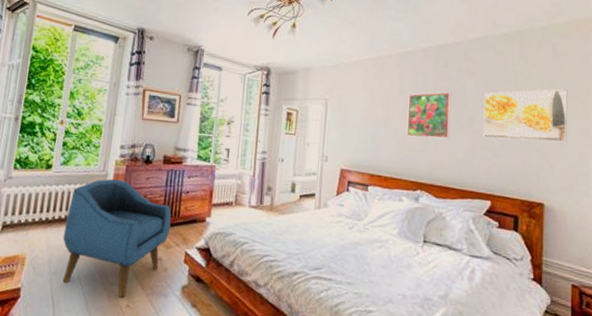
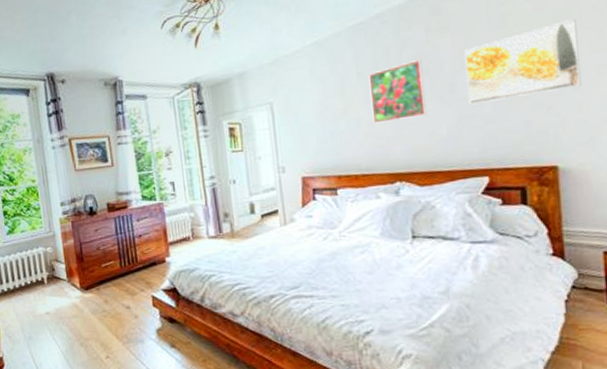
armchair: present [62,178,171,299] -> none [26,237,132,351]

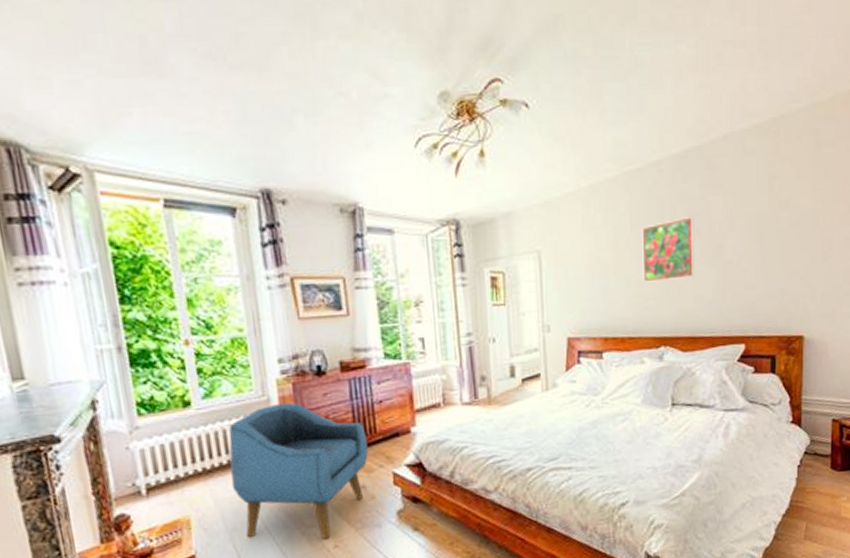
armchair: none [26,237,132,351] -> present [229,402,368,540]
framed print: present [464,19,581,105] -> none [734,190,831,269]

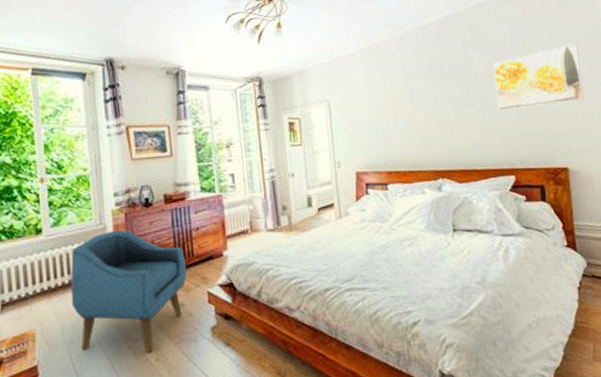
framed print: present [642,217,694,283] -> none [414,69,464,124]
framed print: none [734,190,831,269] -> present [493,44,583,111]

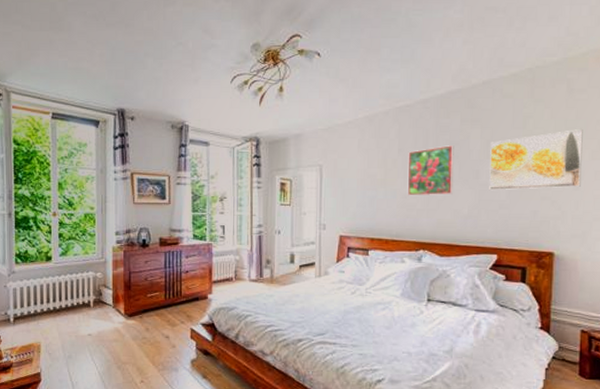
armchair: present [71,230,187,354] -> none [72,265,174,376]
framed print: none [414,69,464,124] -> present [407,145,454,196]

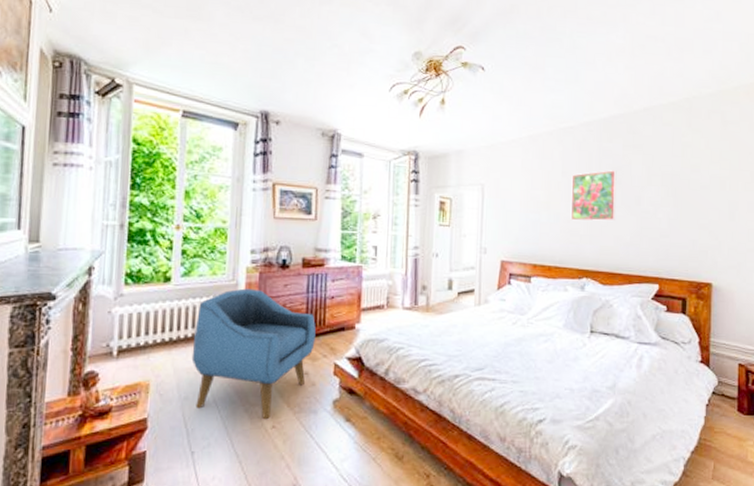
armchair: none [72,265,174,376] -> present [191,288,316,420]
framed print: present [489,129,583,191] -> none [650,160,736,218]

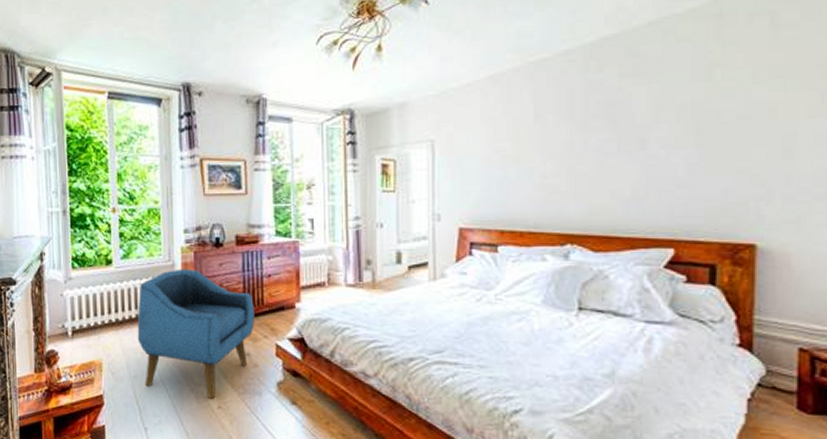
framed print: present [570,170,617,221] -> none [547,108,610,175]

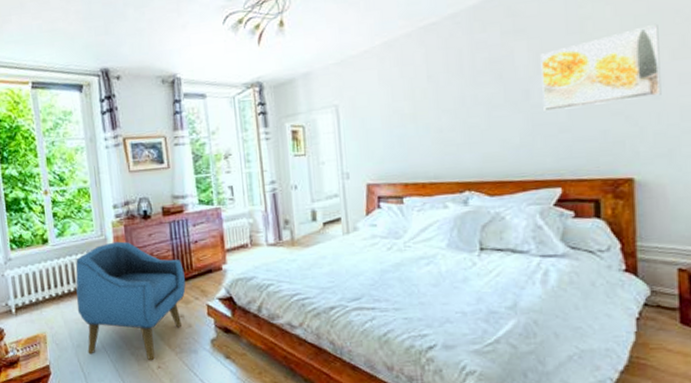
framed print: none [660,78,795,165] -> present [540,25,661,112]

